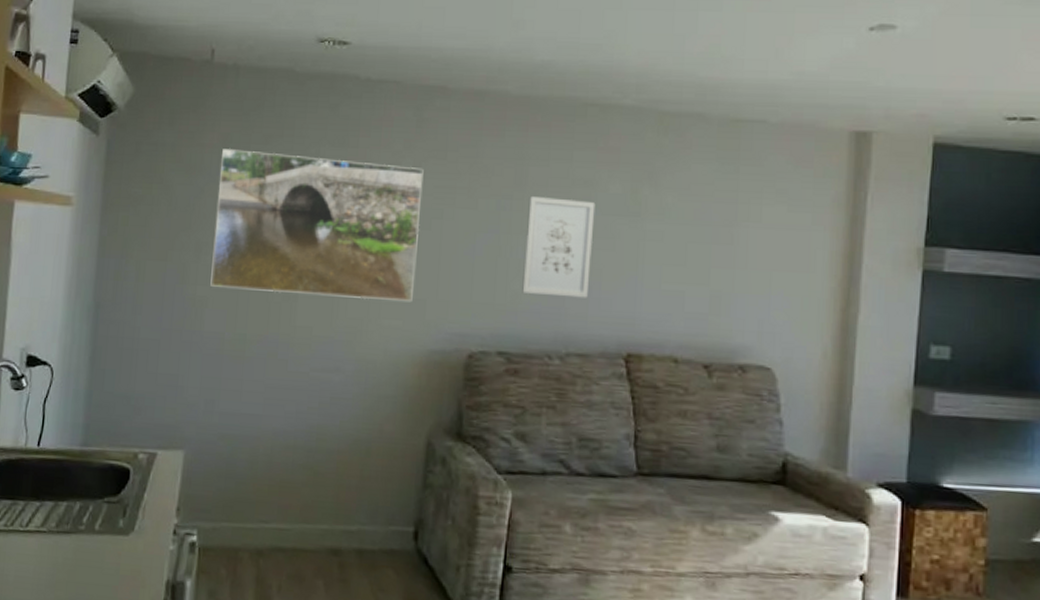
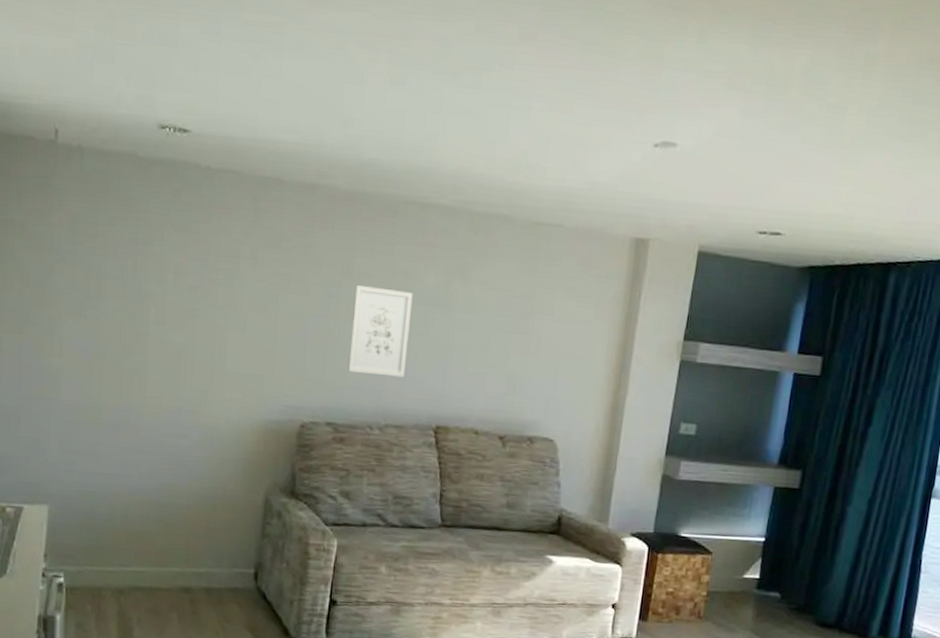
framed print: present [210,149,424,303] -> none [65,229,261,378]

